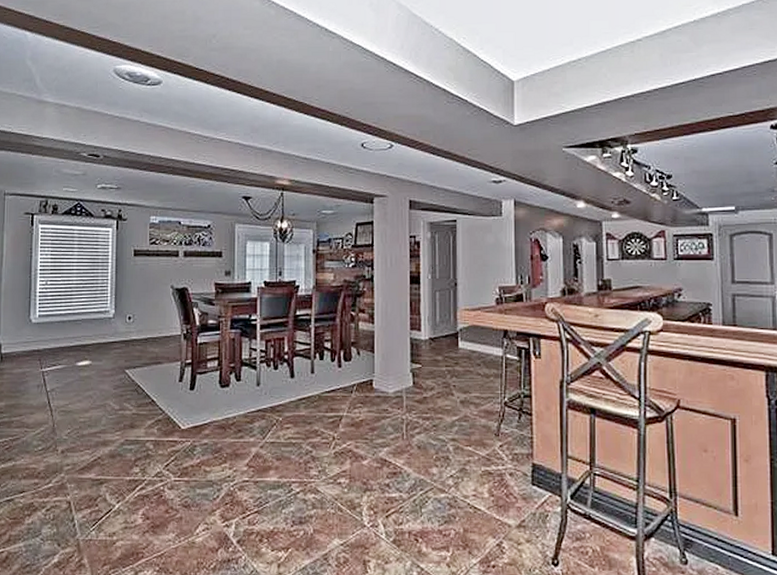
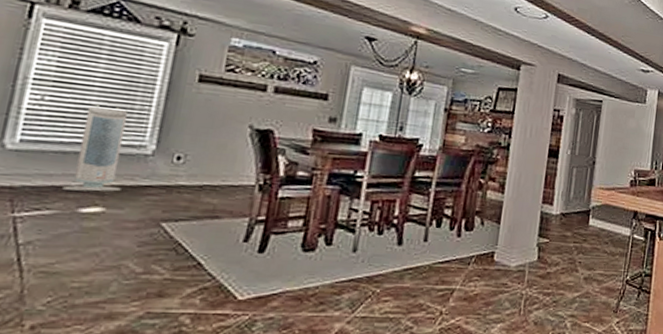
air purifier: none [66,284,99,349] -> present [62,105,129,192]

